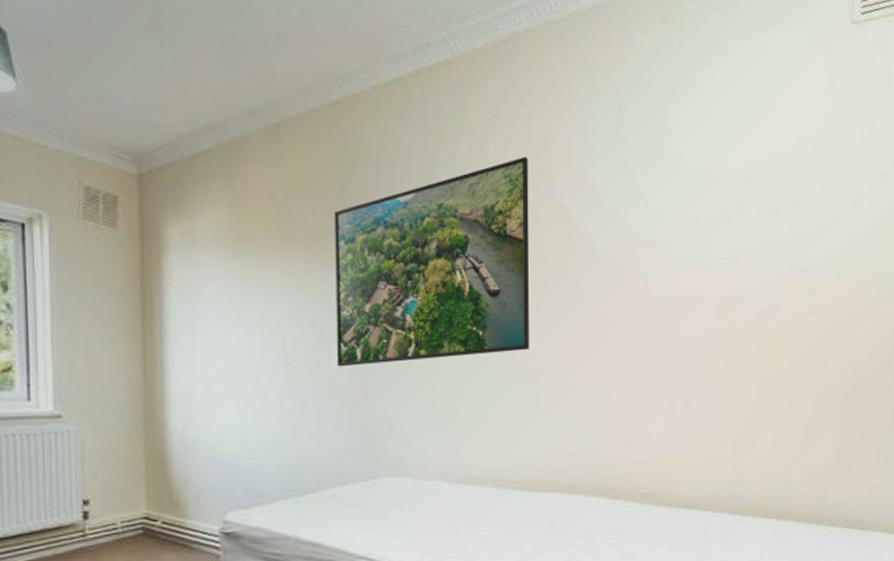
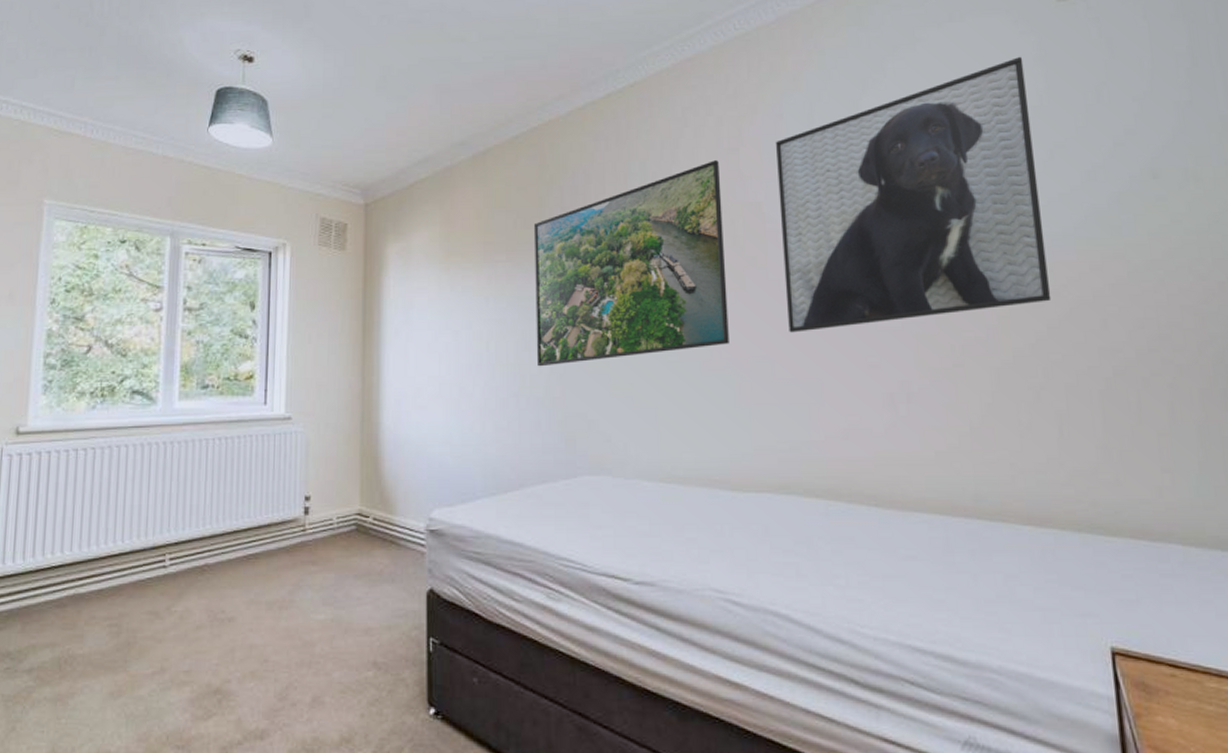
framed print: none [584,76,815,341] -> present [775,56,1052,333]

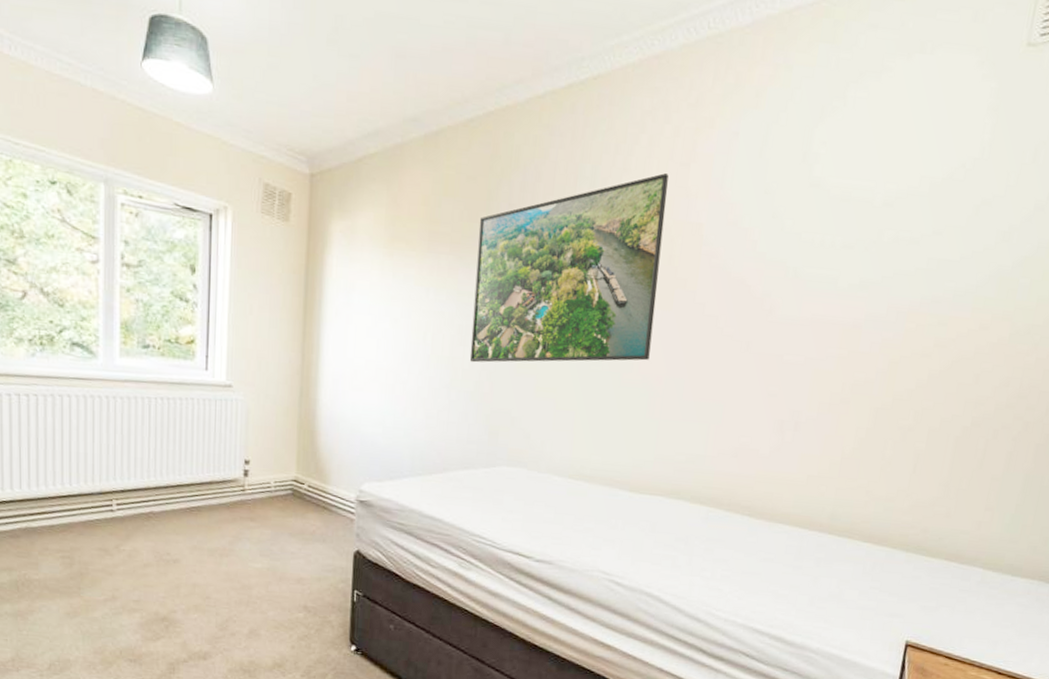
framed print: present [775,56,1052,333] -> none [704,101,978,357]

